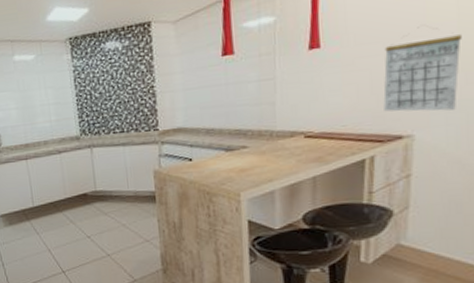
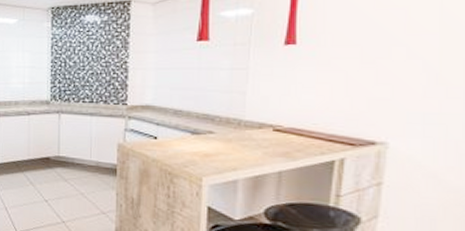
calendar: present [383,27,462,112] -> none [358,35,444,122]

